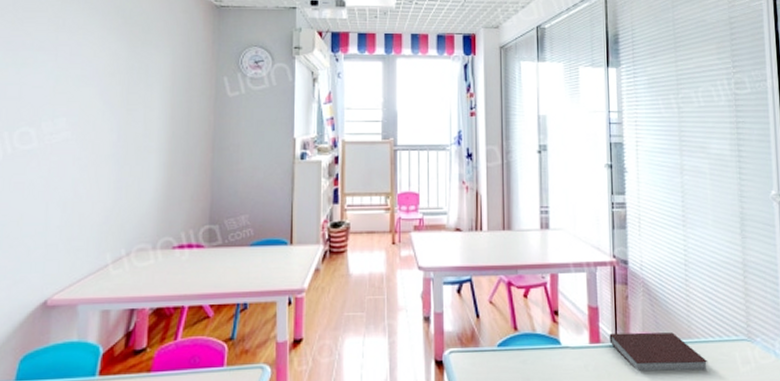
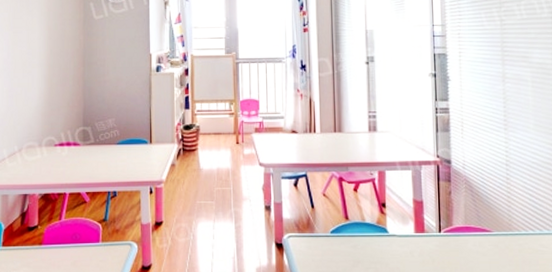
notebook: present [609,332,708,371] -> none [433,224,528,260]

